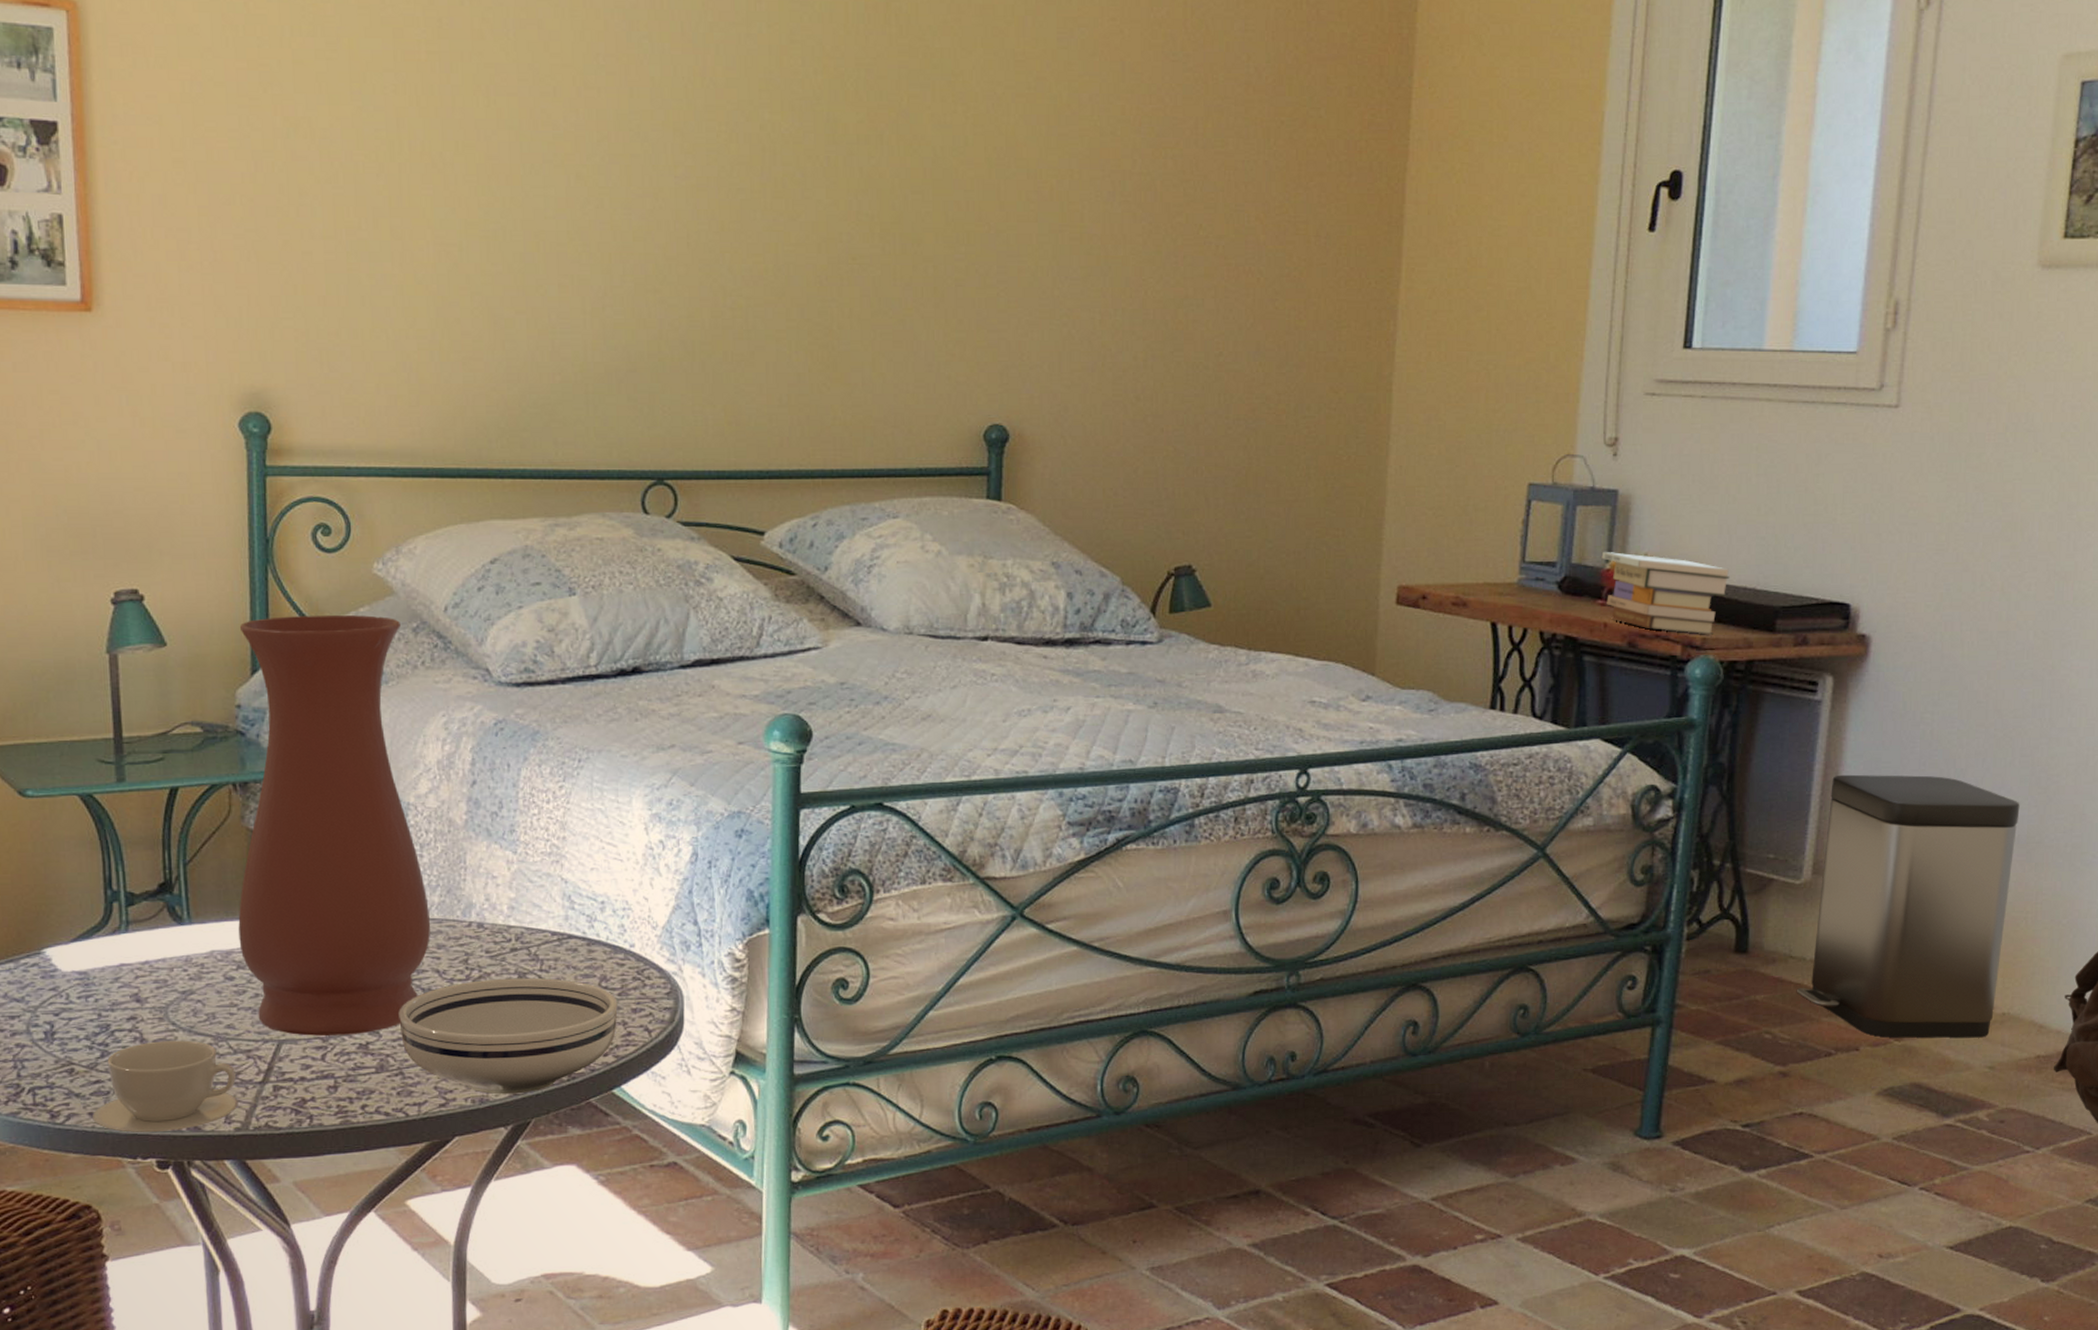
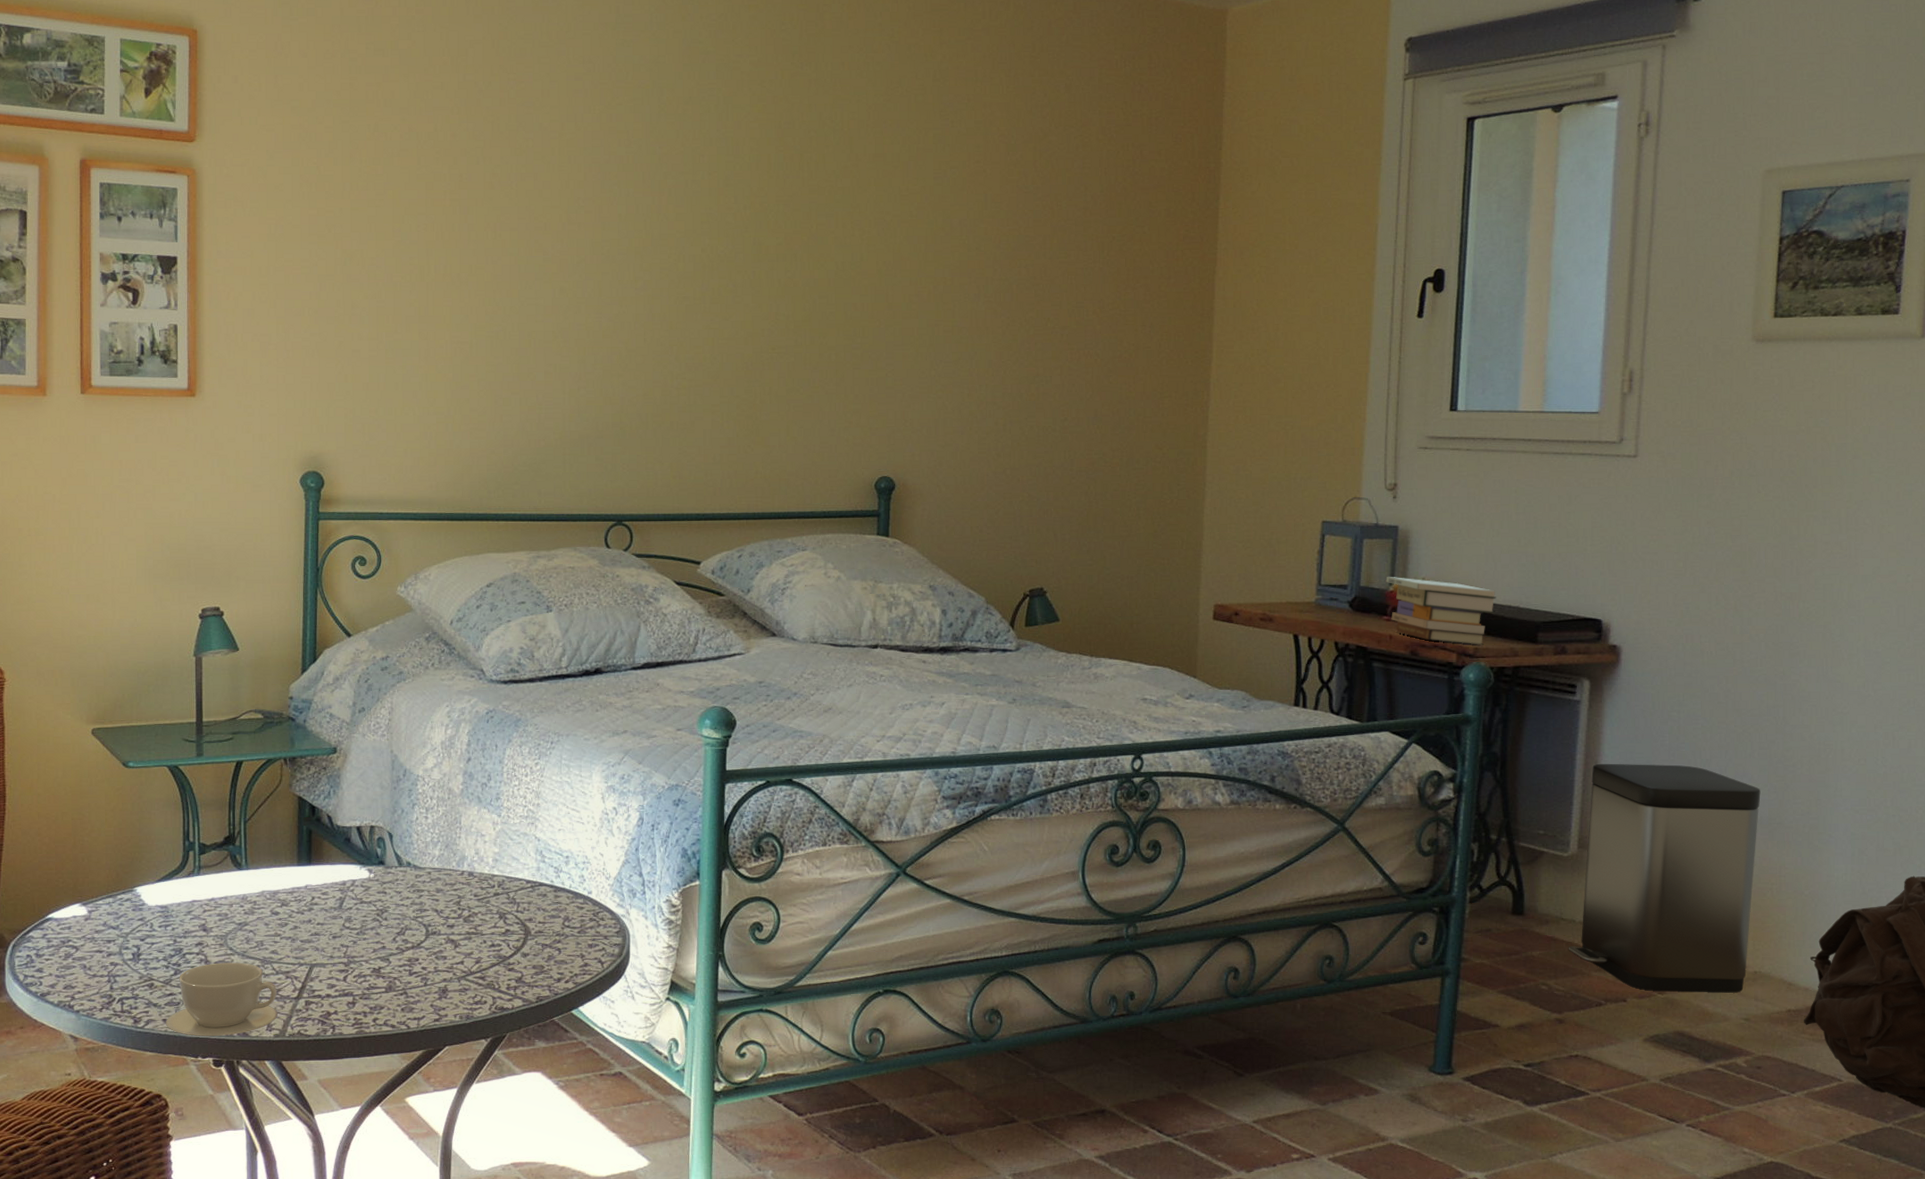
vase: present [238,614,431,1036] -> none [284,626,432,961]
bowl: present [399,977,618,1095] -> none [405,917,577,1012]

